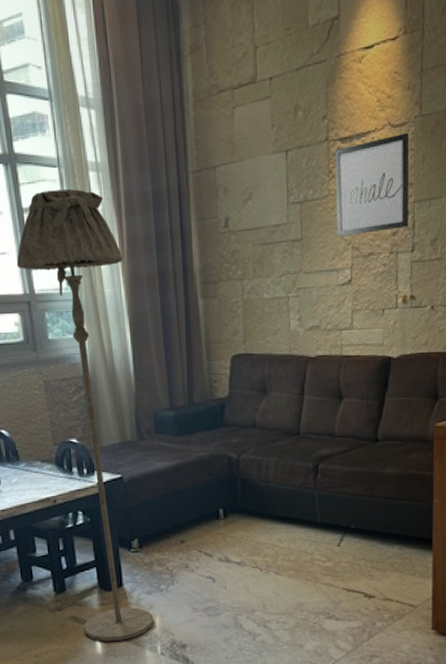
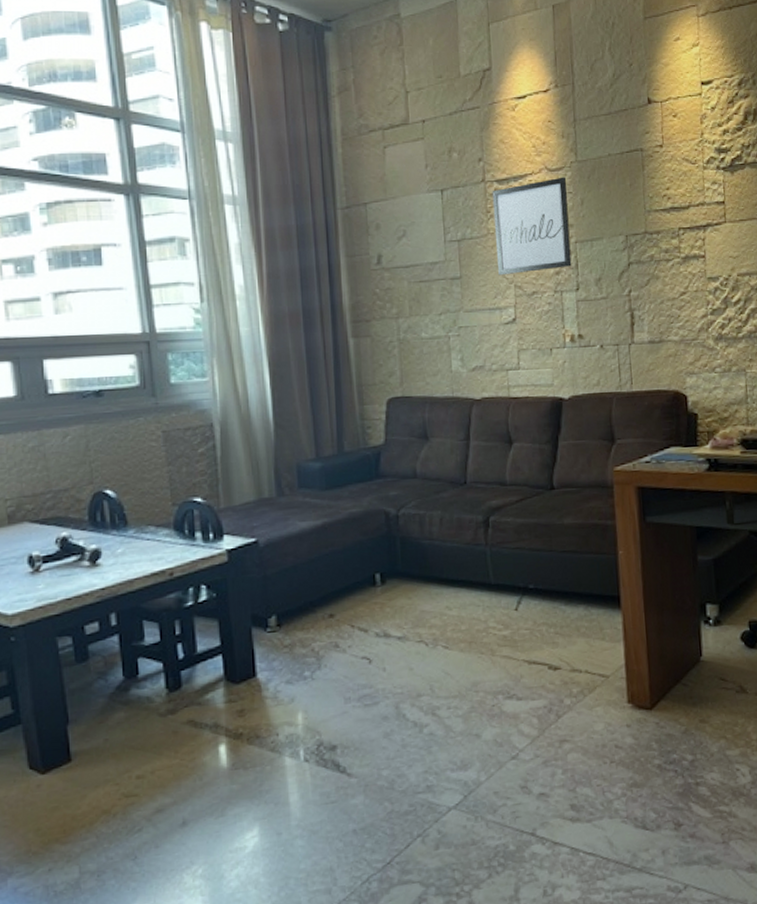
floor lamp: present [16,189,154,642] -> none [135,221,296,751]

